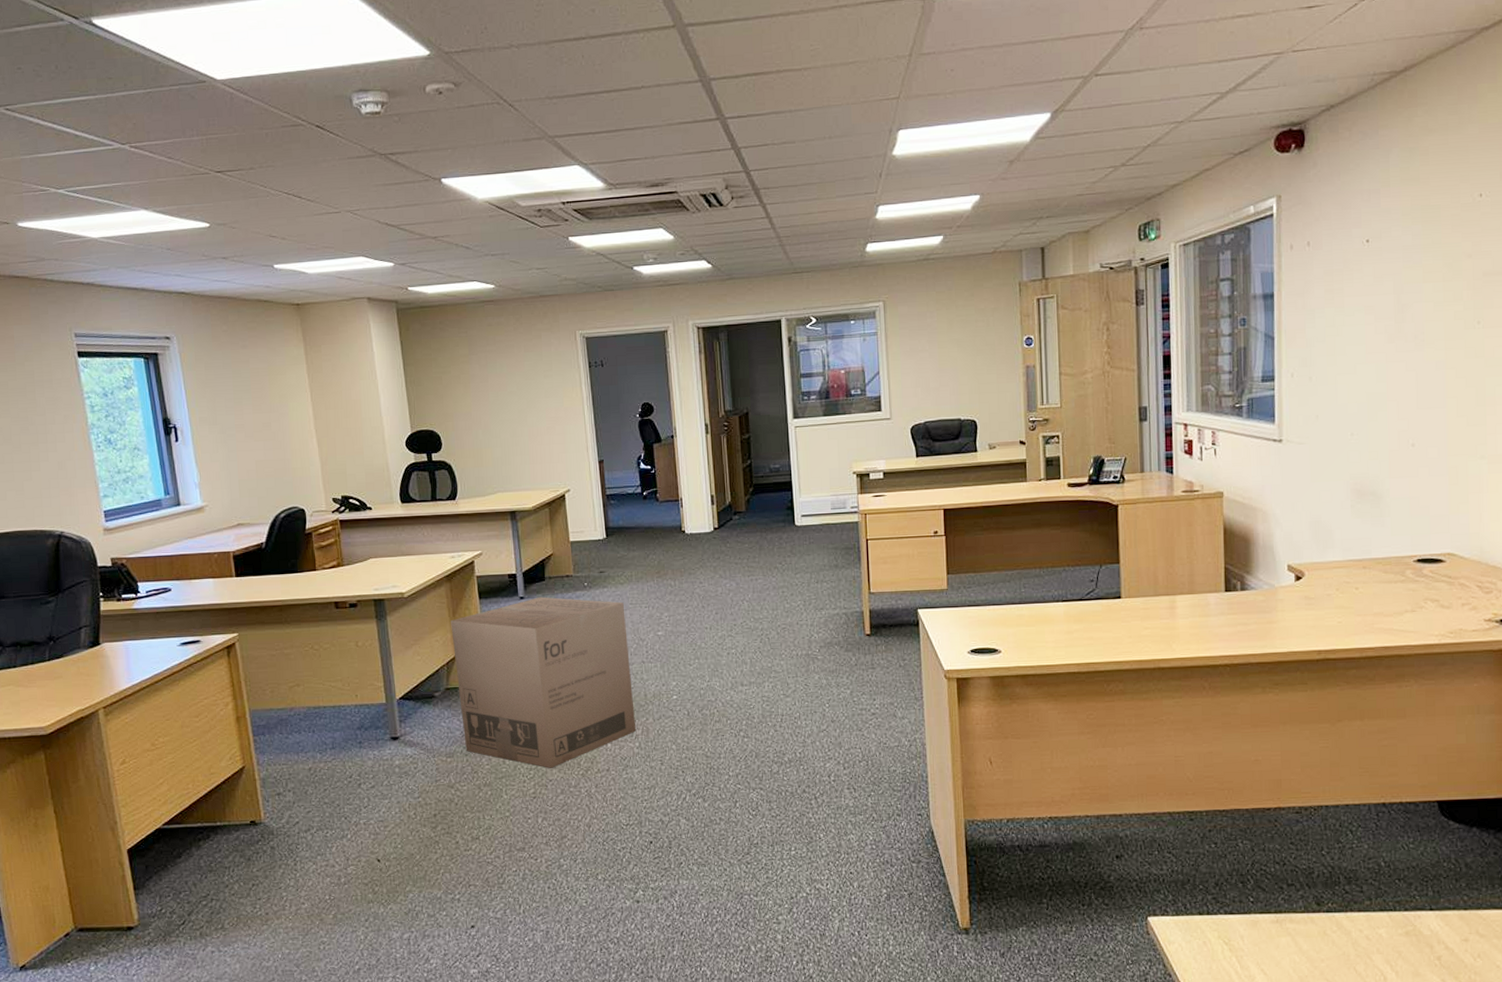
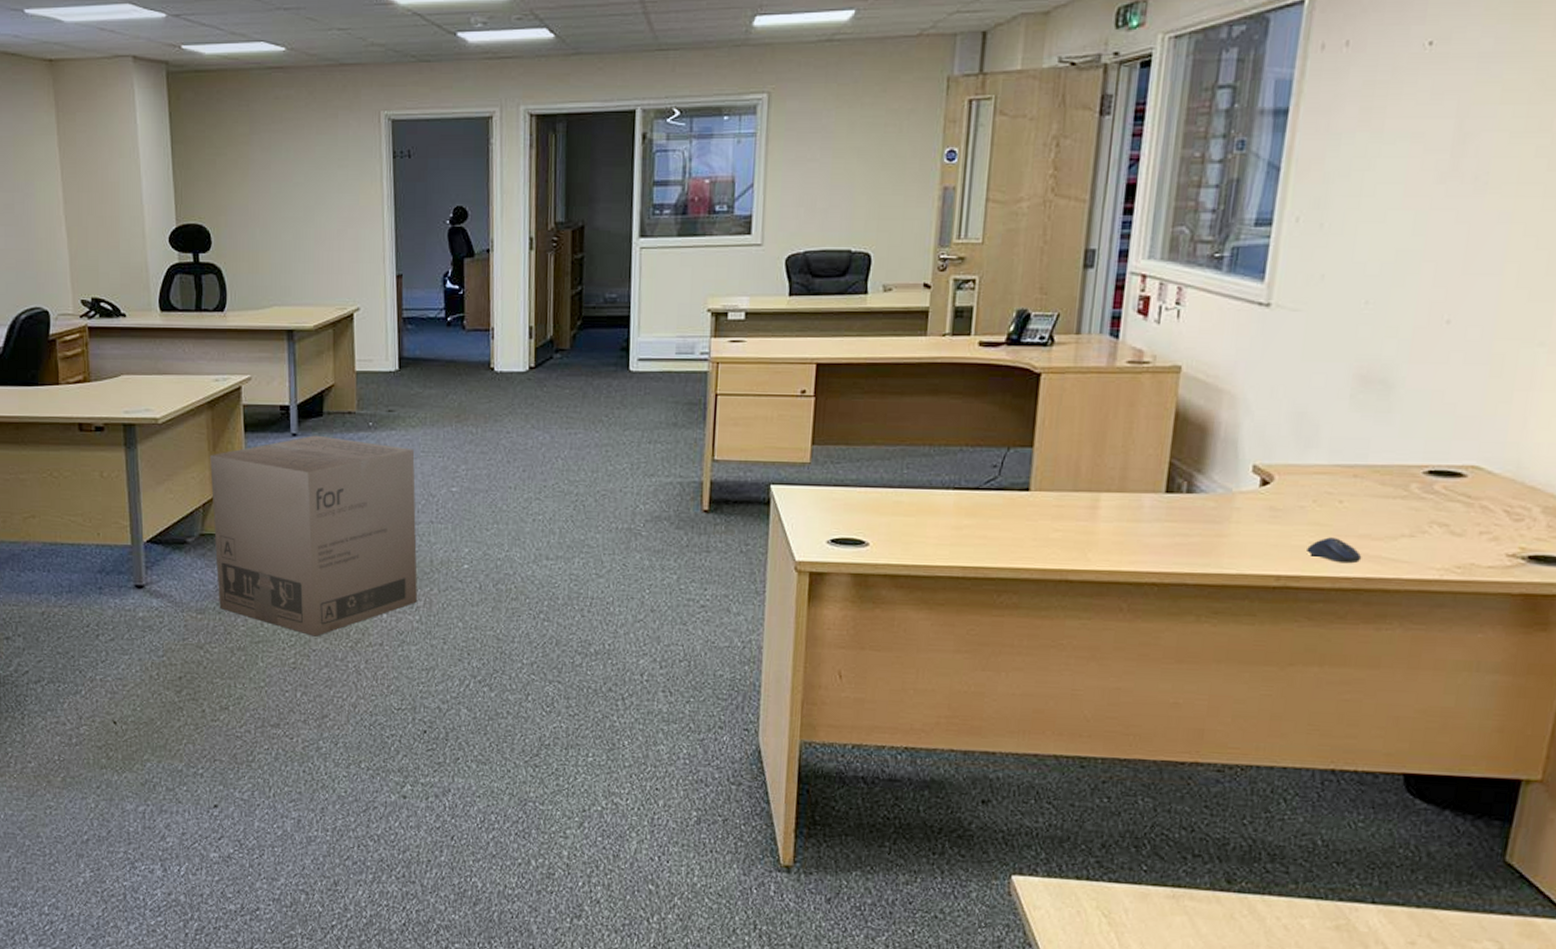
computer mouse: none [1337,617,1379,637] -> present [1306,537,1362,564]

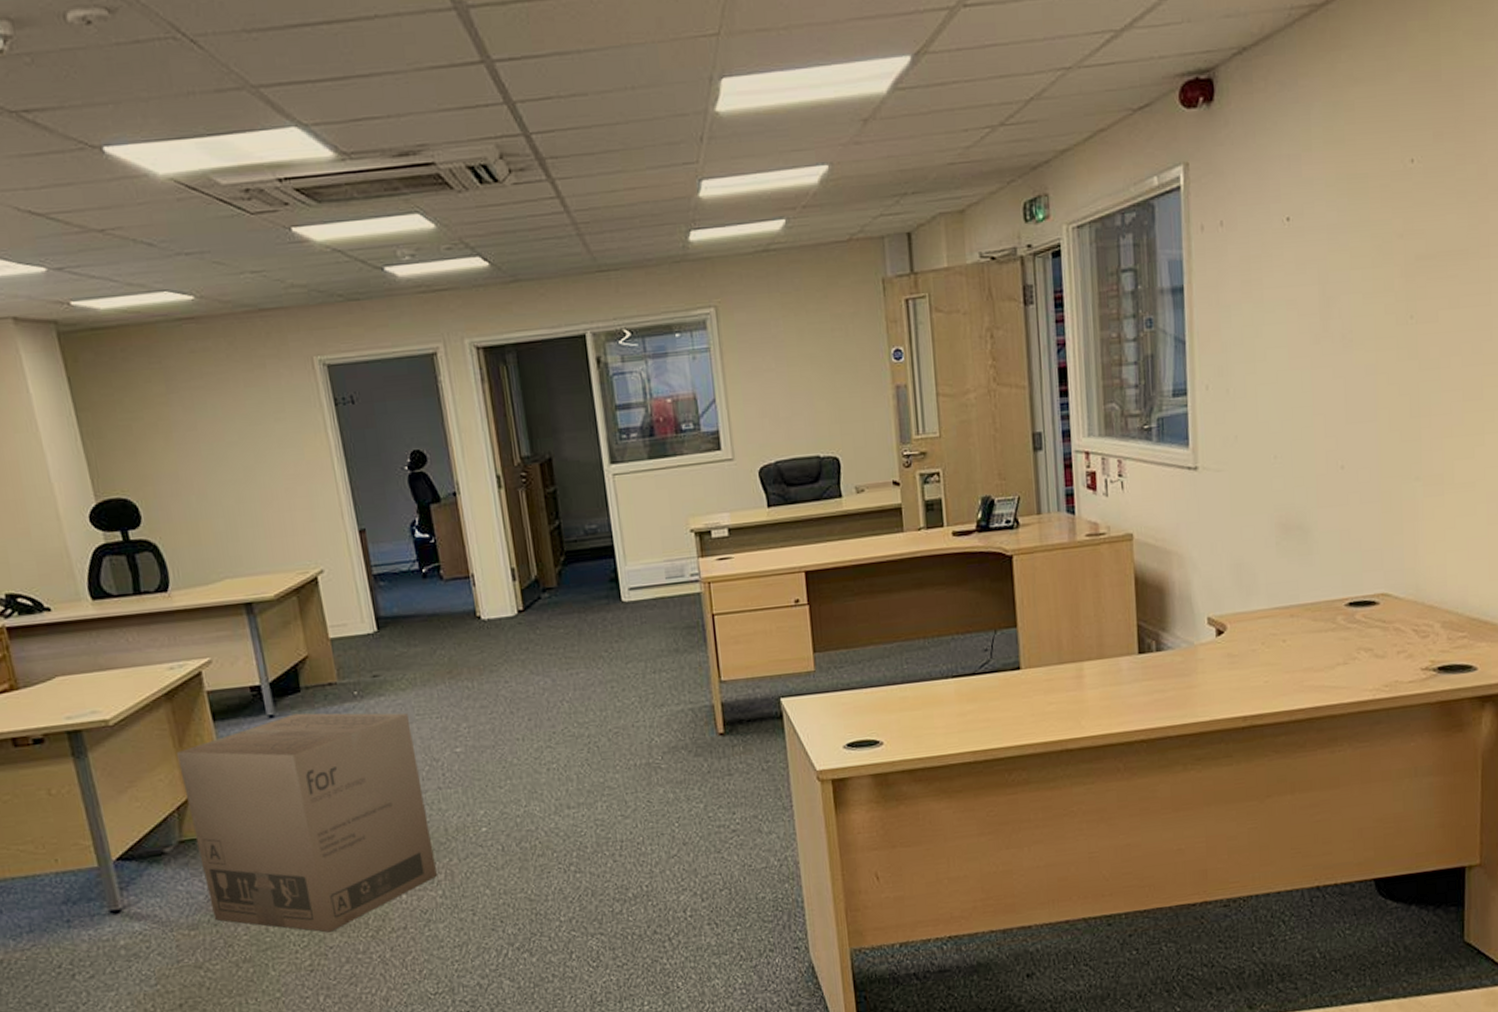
computer mouse: present [1306,537,1362,564] -> none [1264,674,1309,698]

